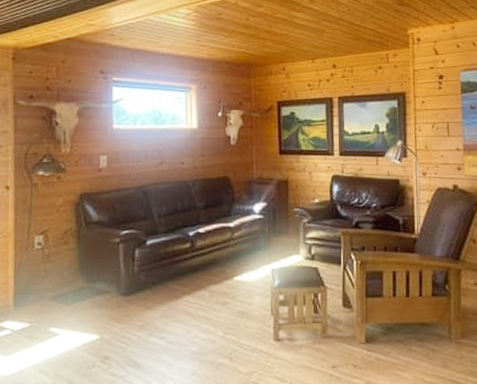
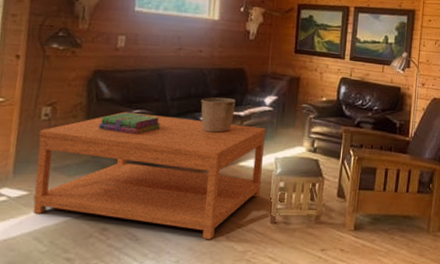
coffee table: none [34,233,260,363] -> present [33,111,267,240]
stack of books: none [90,234,151,256] -> present [99,113,161,134]
ceramic pot: none [188,209,224,247] -> present [201,97,236,133]

